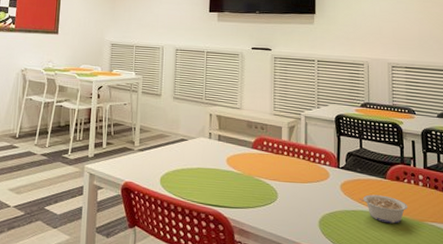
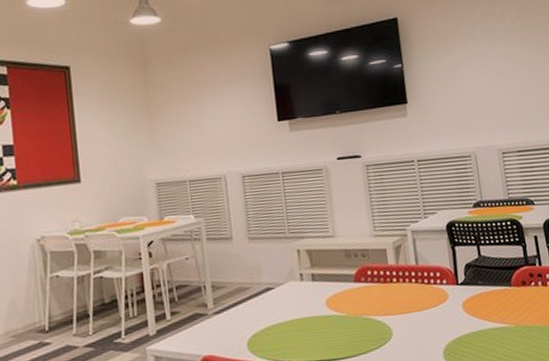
legume: present [360,194,408,224] -> none [485,305,539,337]

